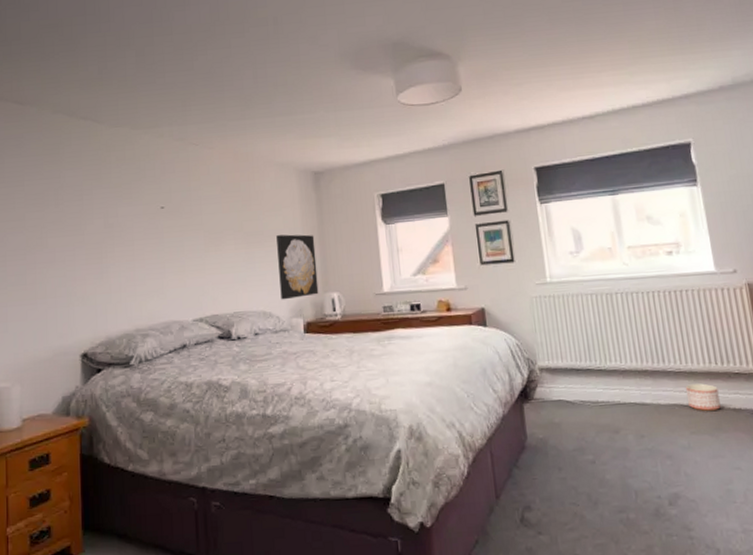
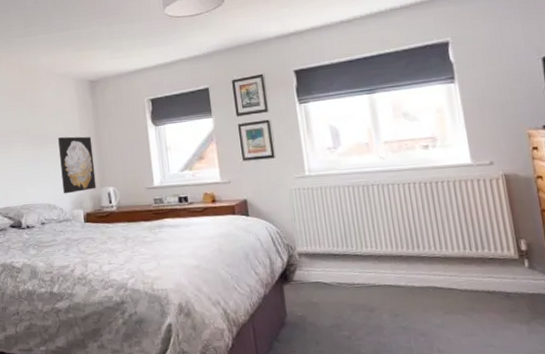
planter: present [685,383,721,412] -> none [439,268,475,294]

